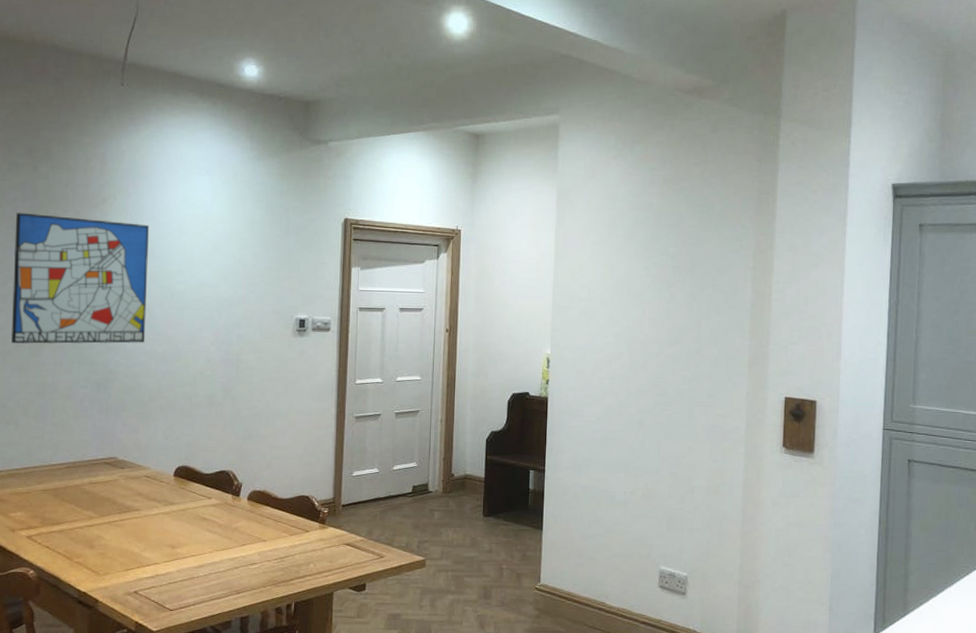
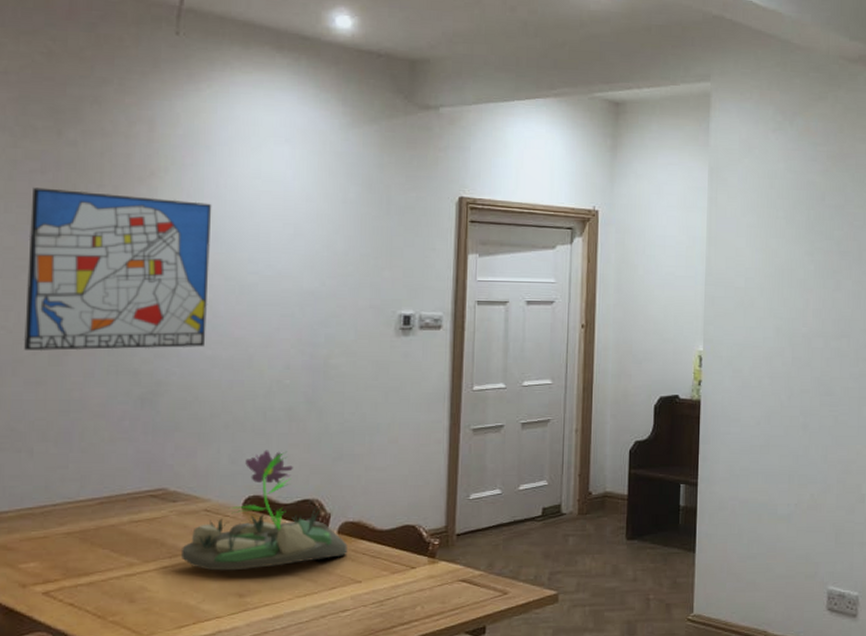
flower arrangement: none [128,428,255,527] -> present [182,450,348,571]

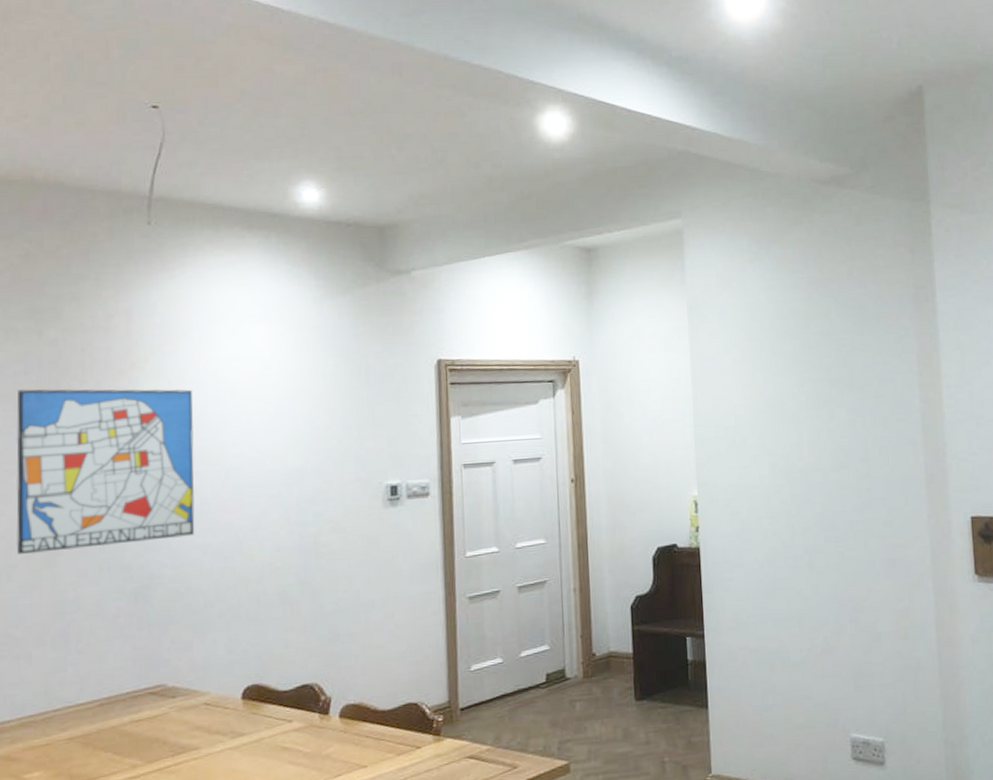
flower arrangement: present [182,450,348,571] -> none [184,636,351,766]

